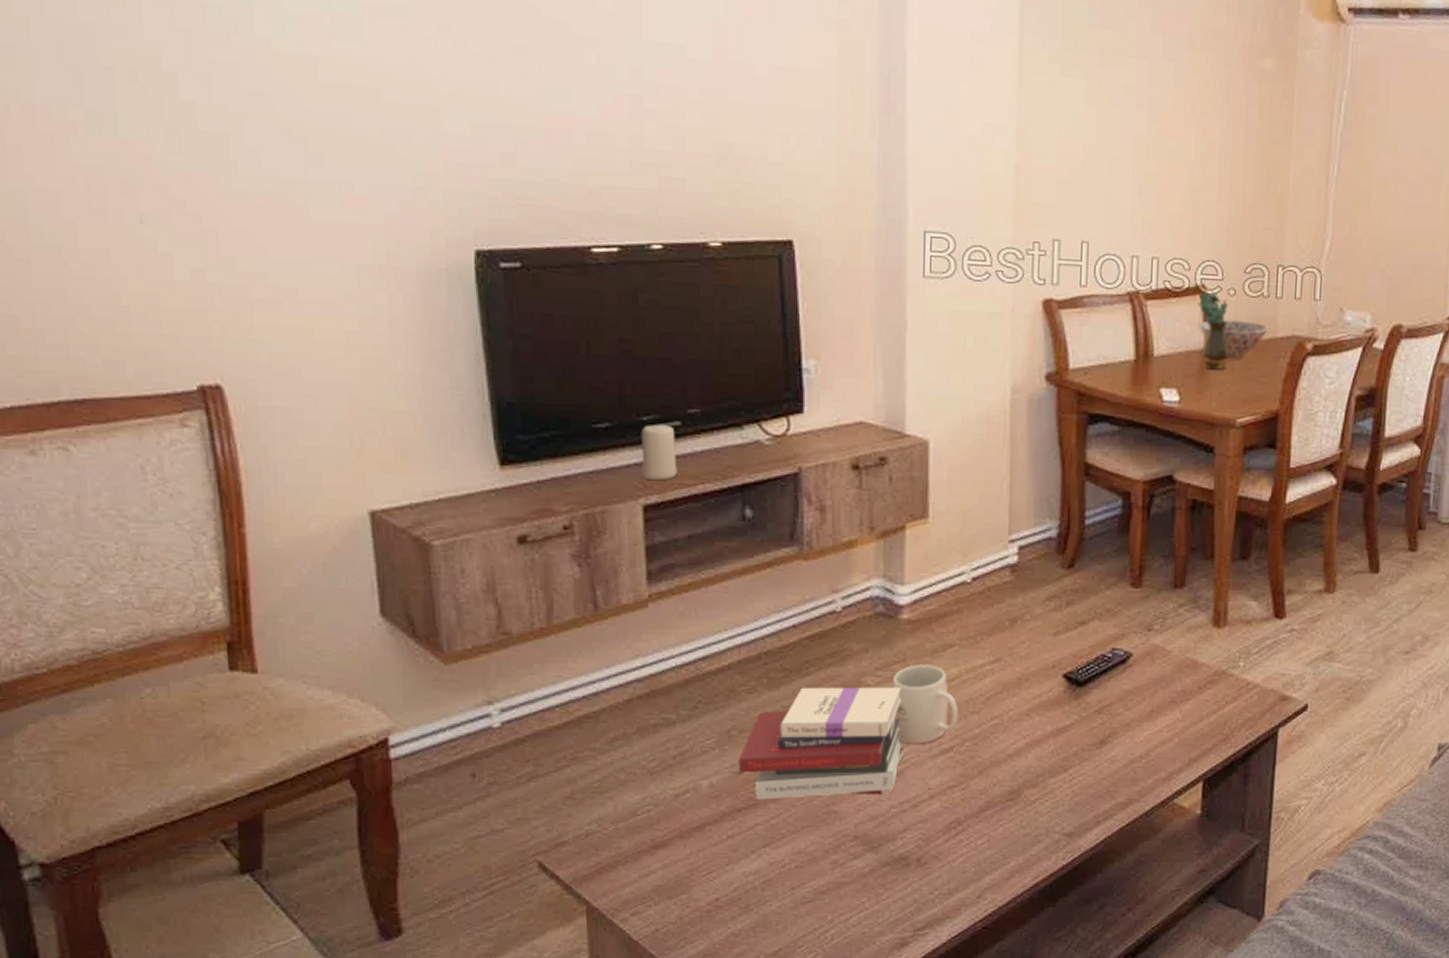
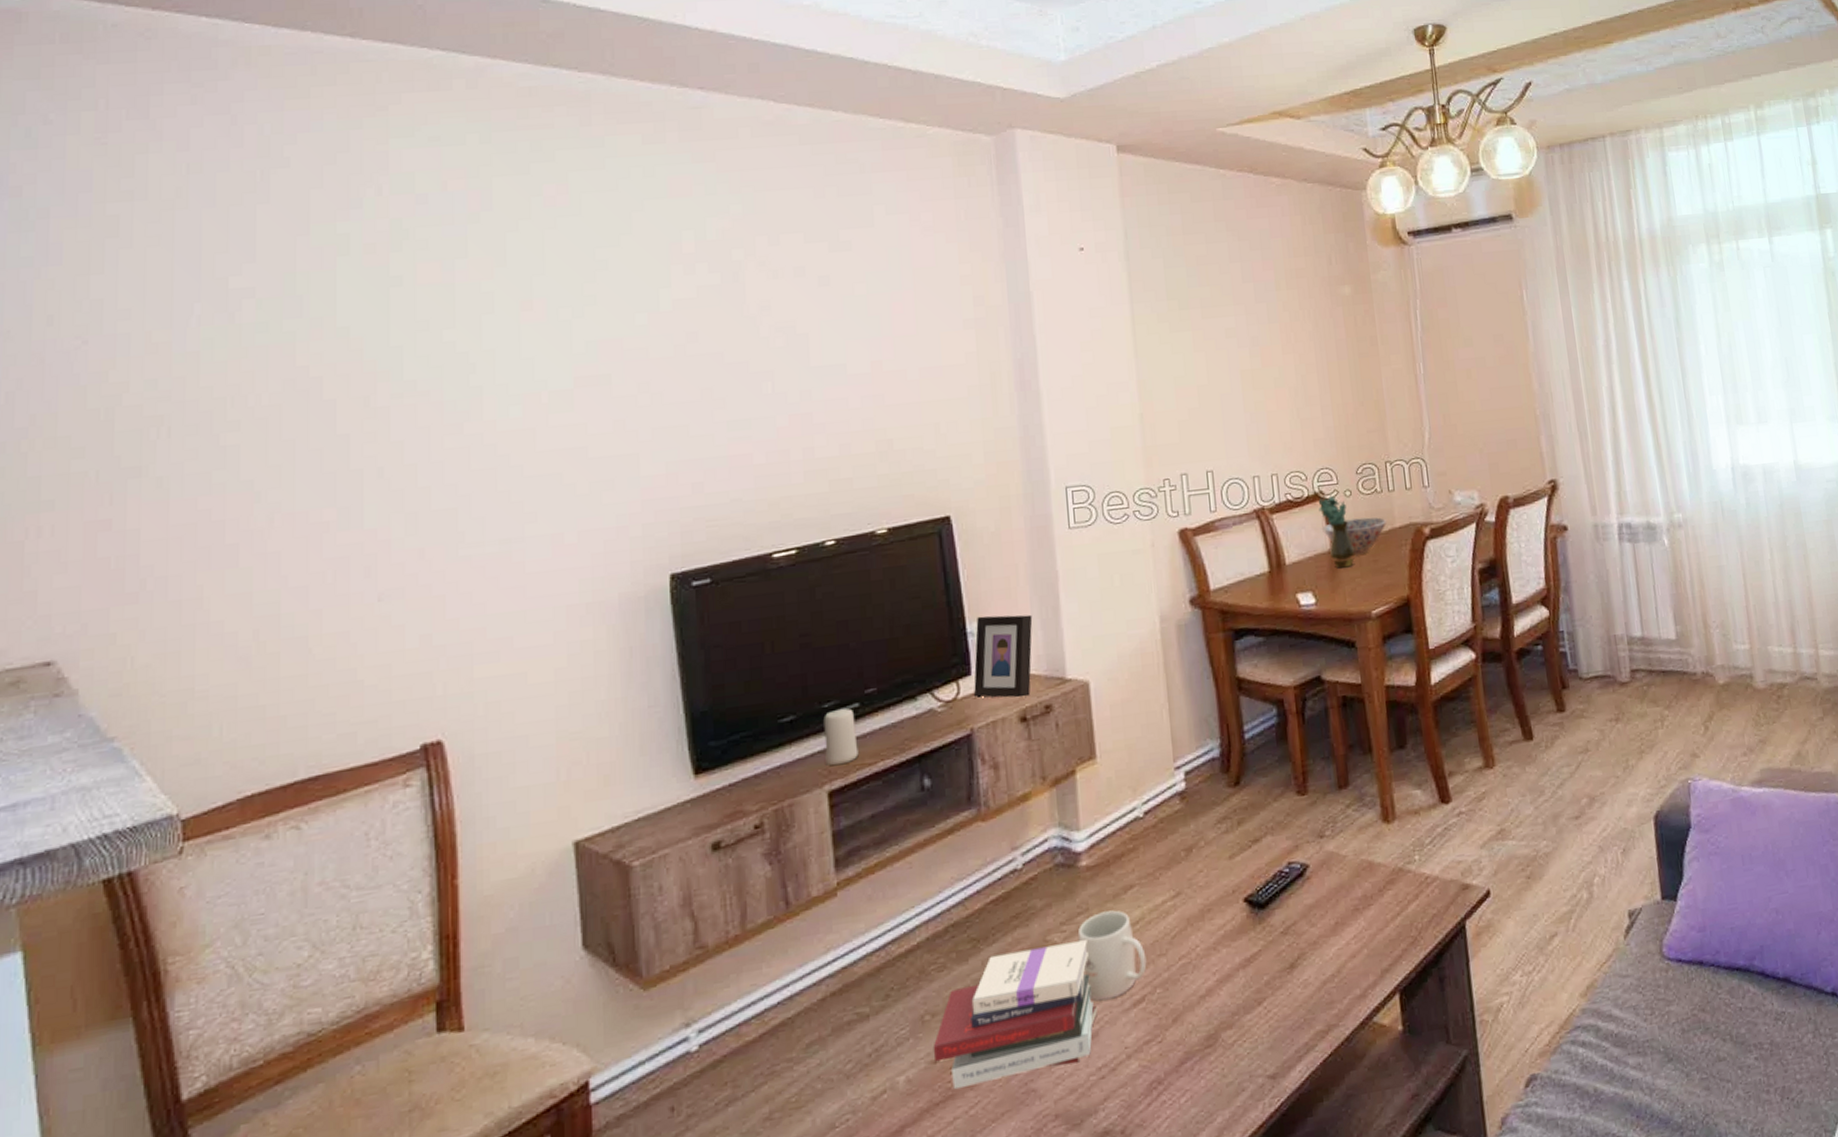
picture frame: none [805,354,875,445] -> present [974,614,1033,698]

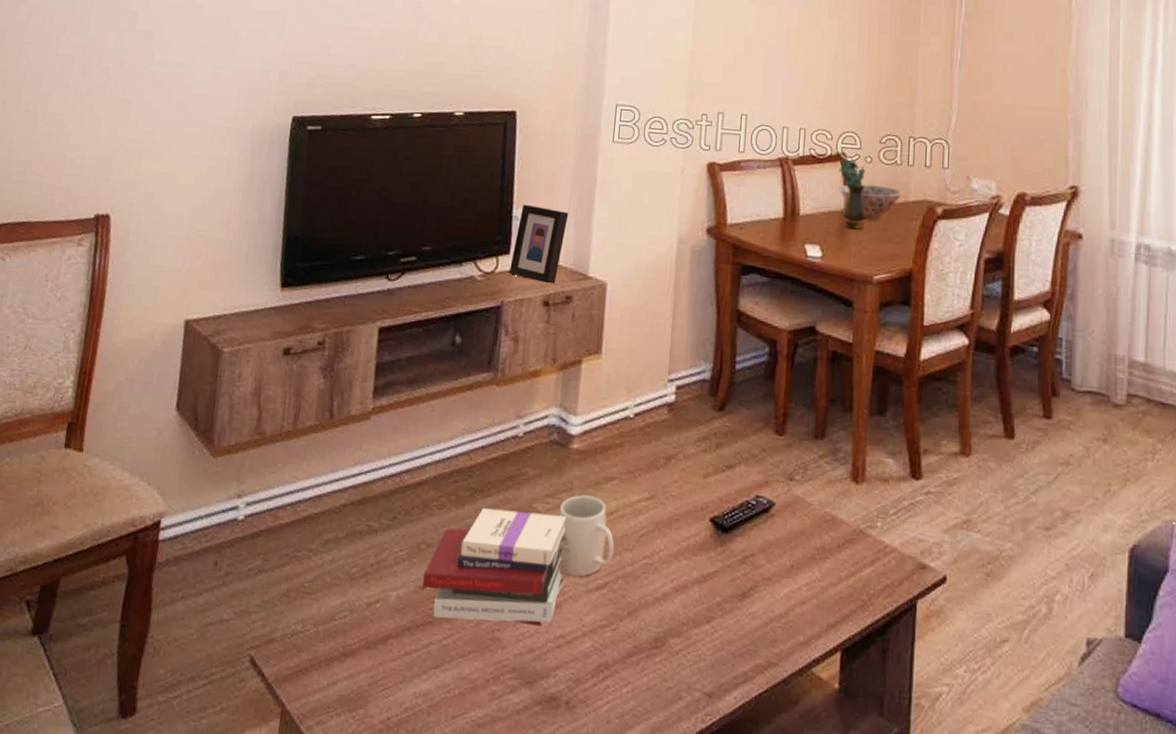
candle: present [823,708,859,766] -> none [381,258,411,307]

